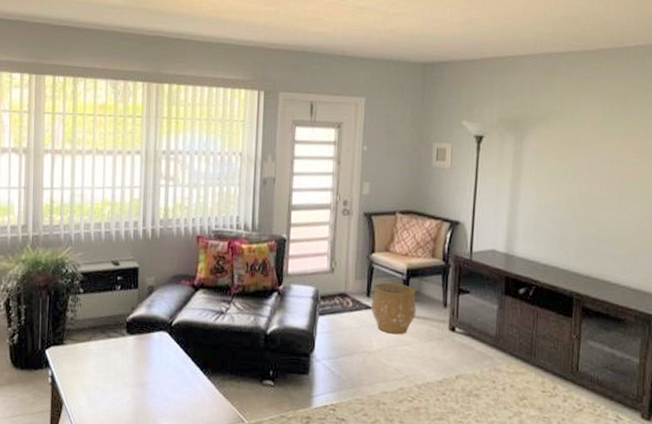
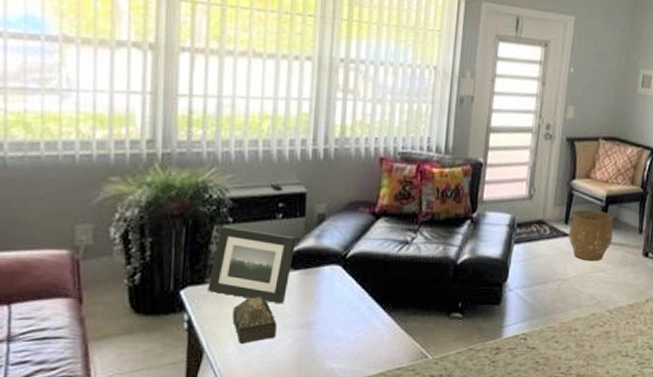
picture frame: none [65,295,132,365] -> present [207,225,297,304]
decorative box: none [84,357,118,398] -> present [232,296,277,343]

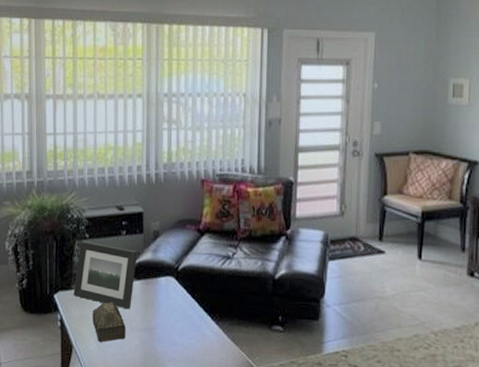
basket: present [568,209,614,262] -> none [383,226,432,280]

